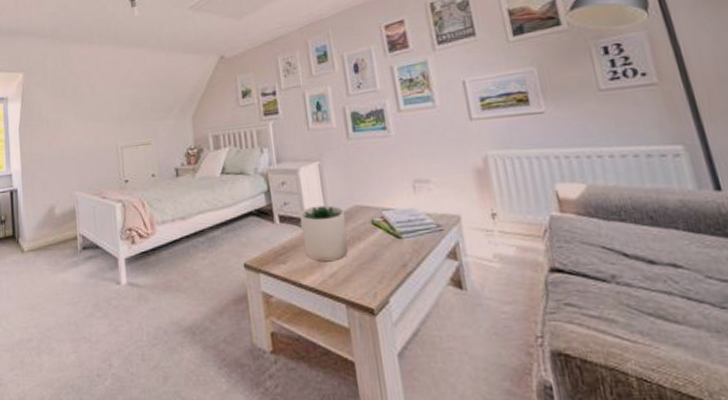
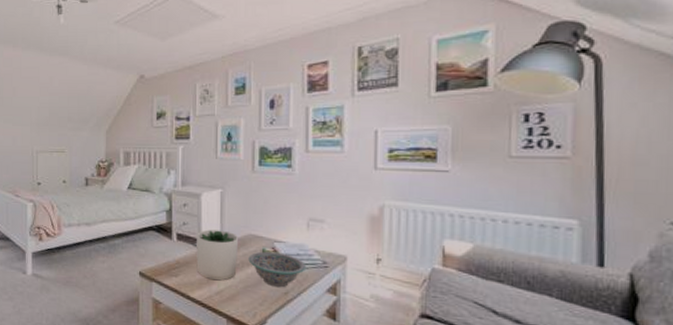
decorative bowl: none [358,221,421,261] -> present [248,251,307,288]

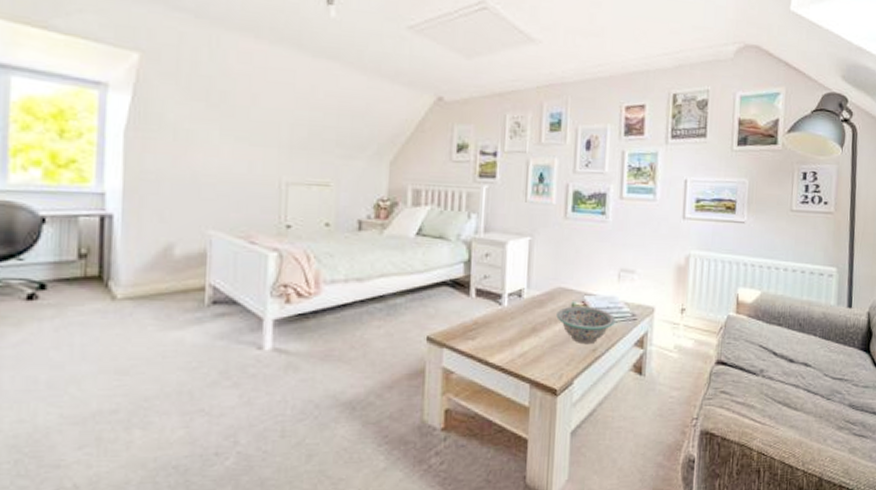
planter: present [196,229,239,281] -> none [498,283,547,341]

